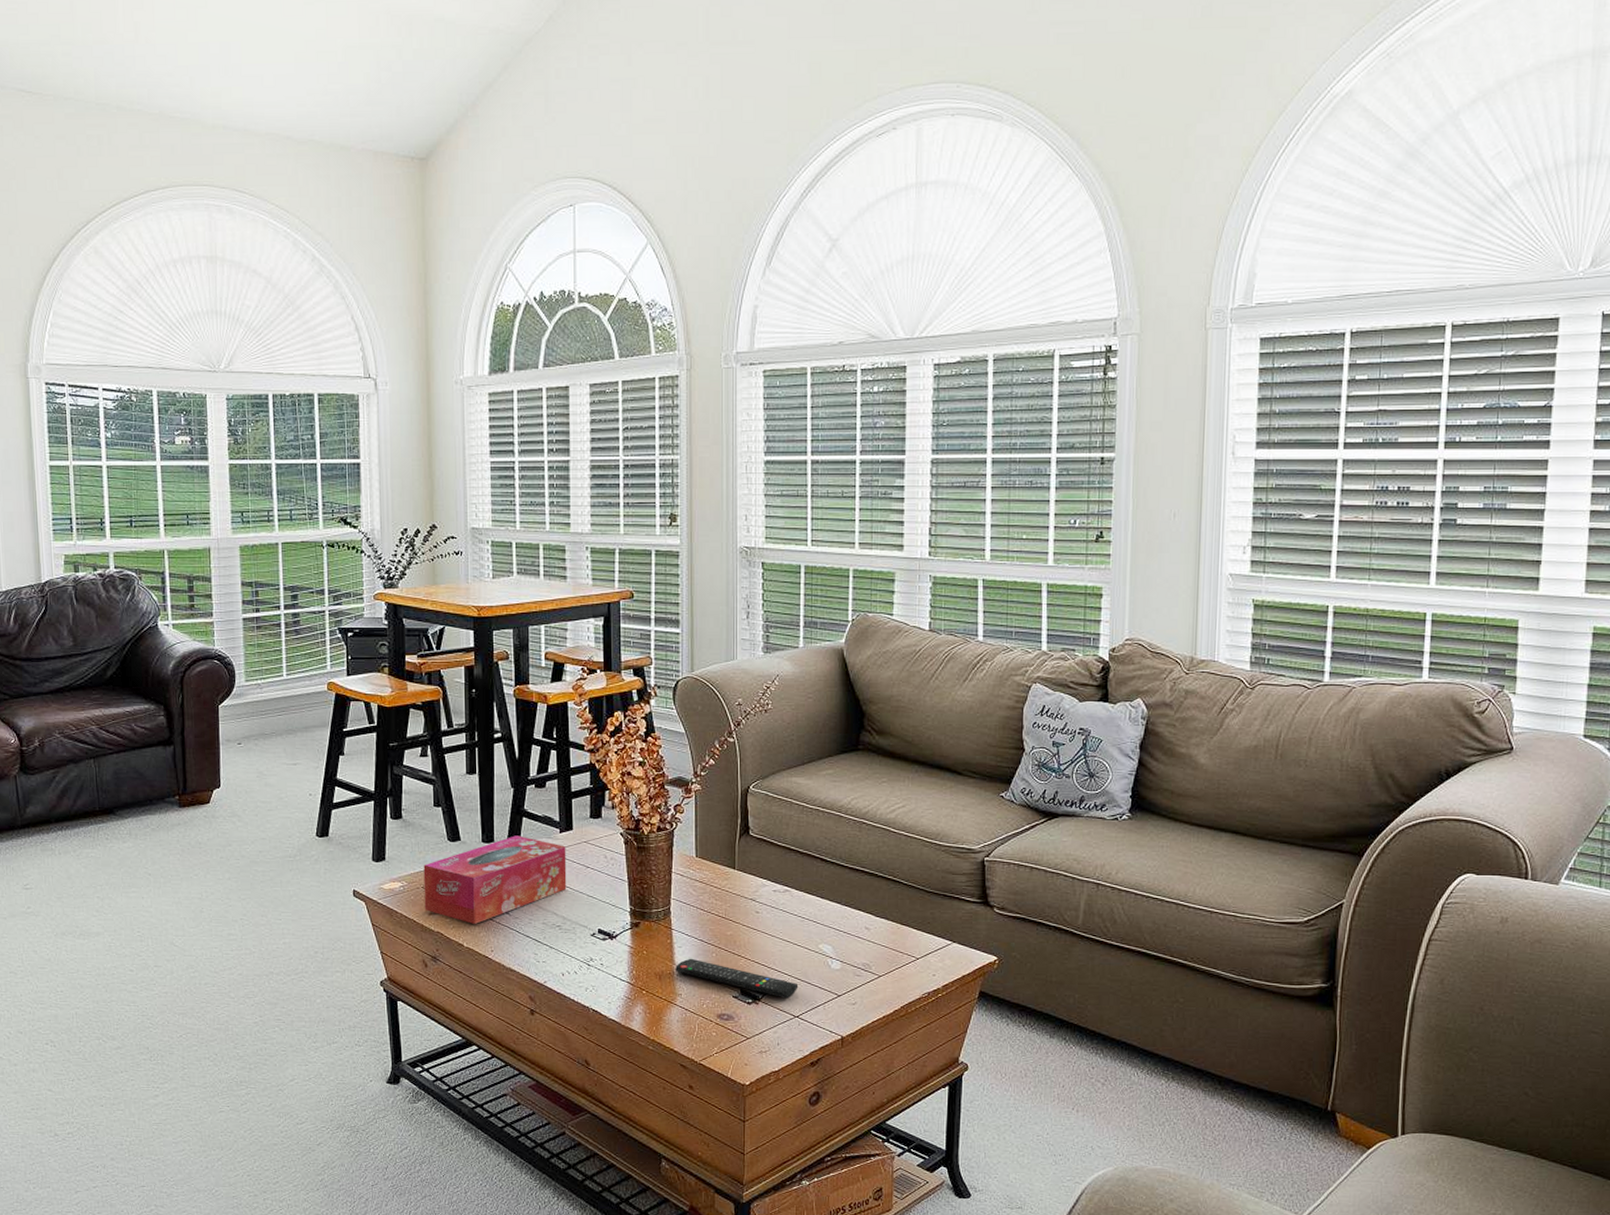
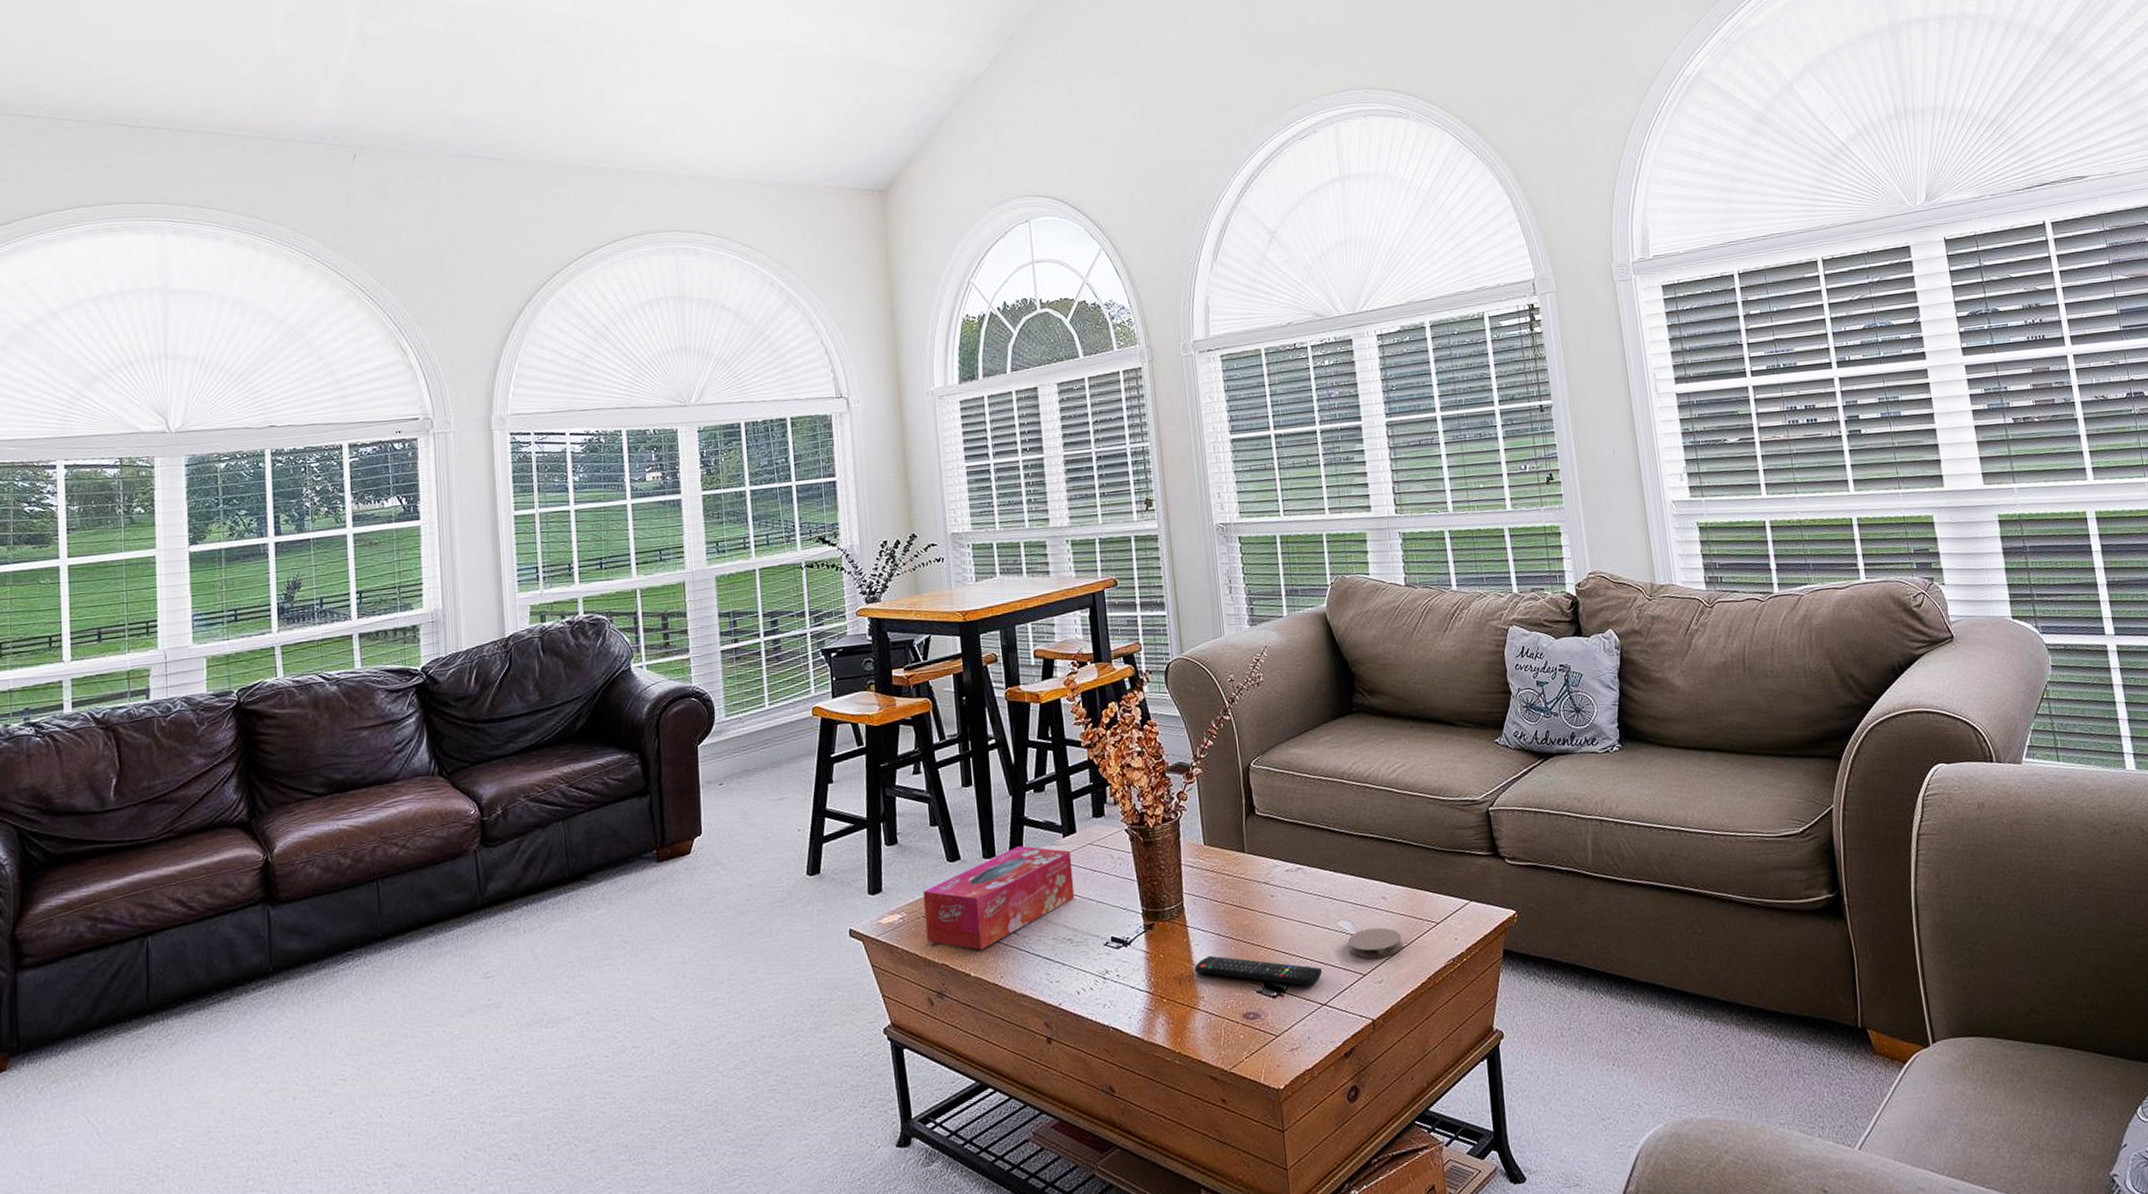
coaster: none [826,955,880,982] -> present [1347,927,1403,958]

